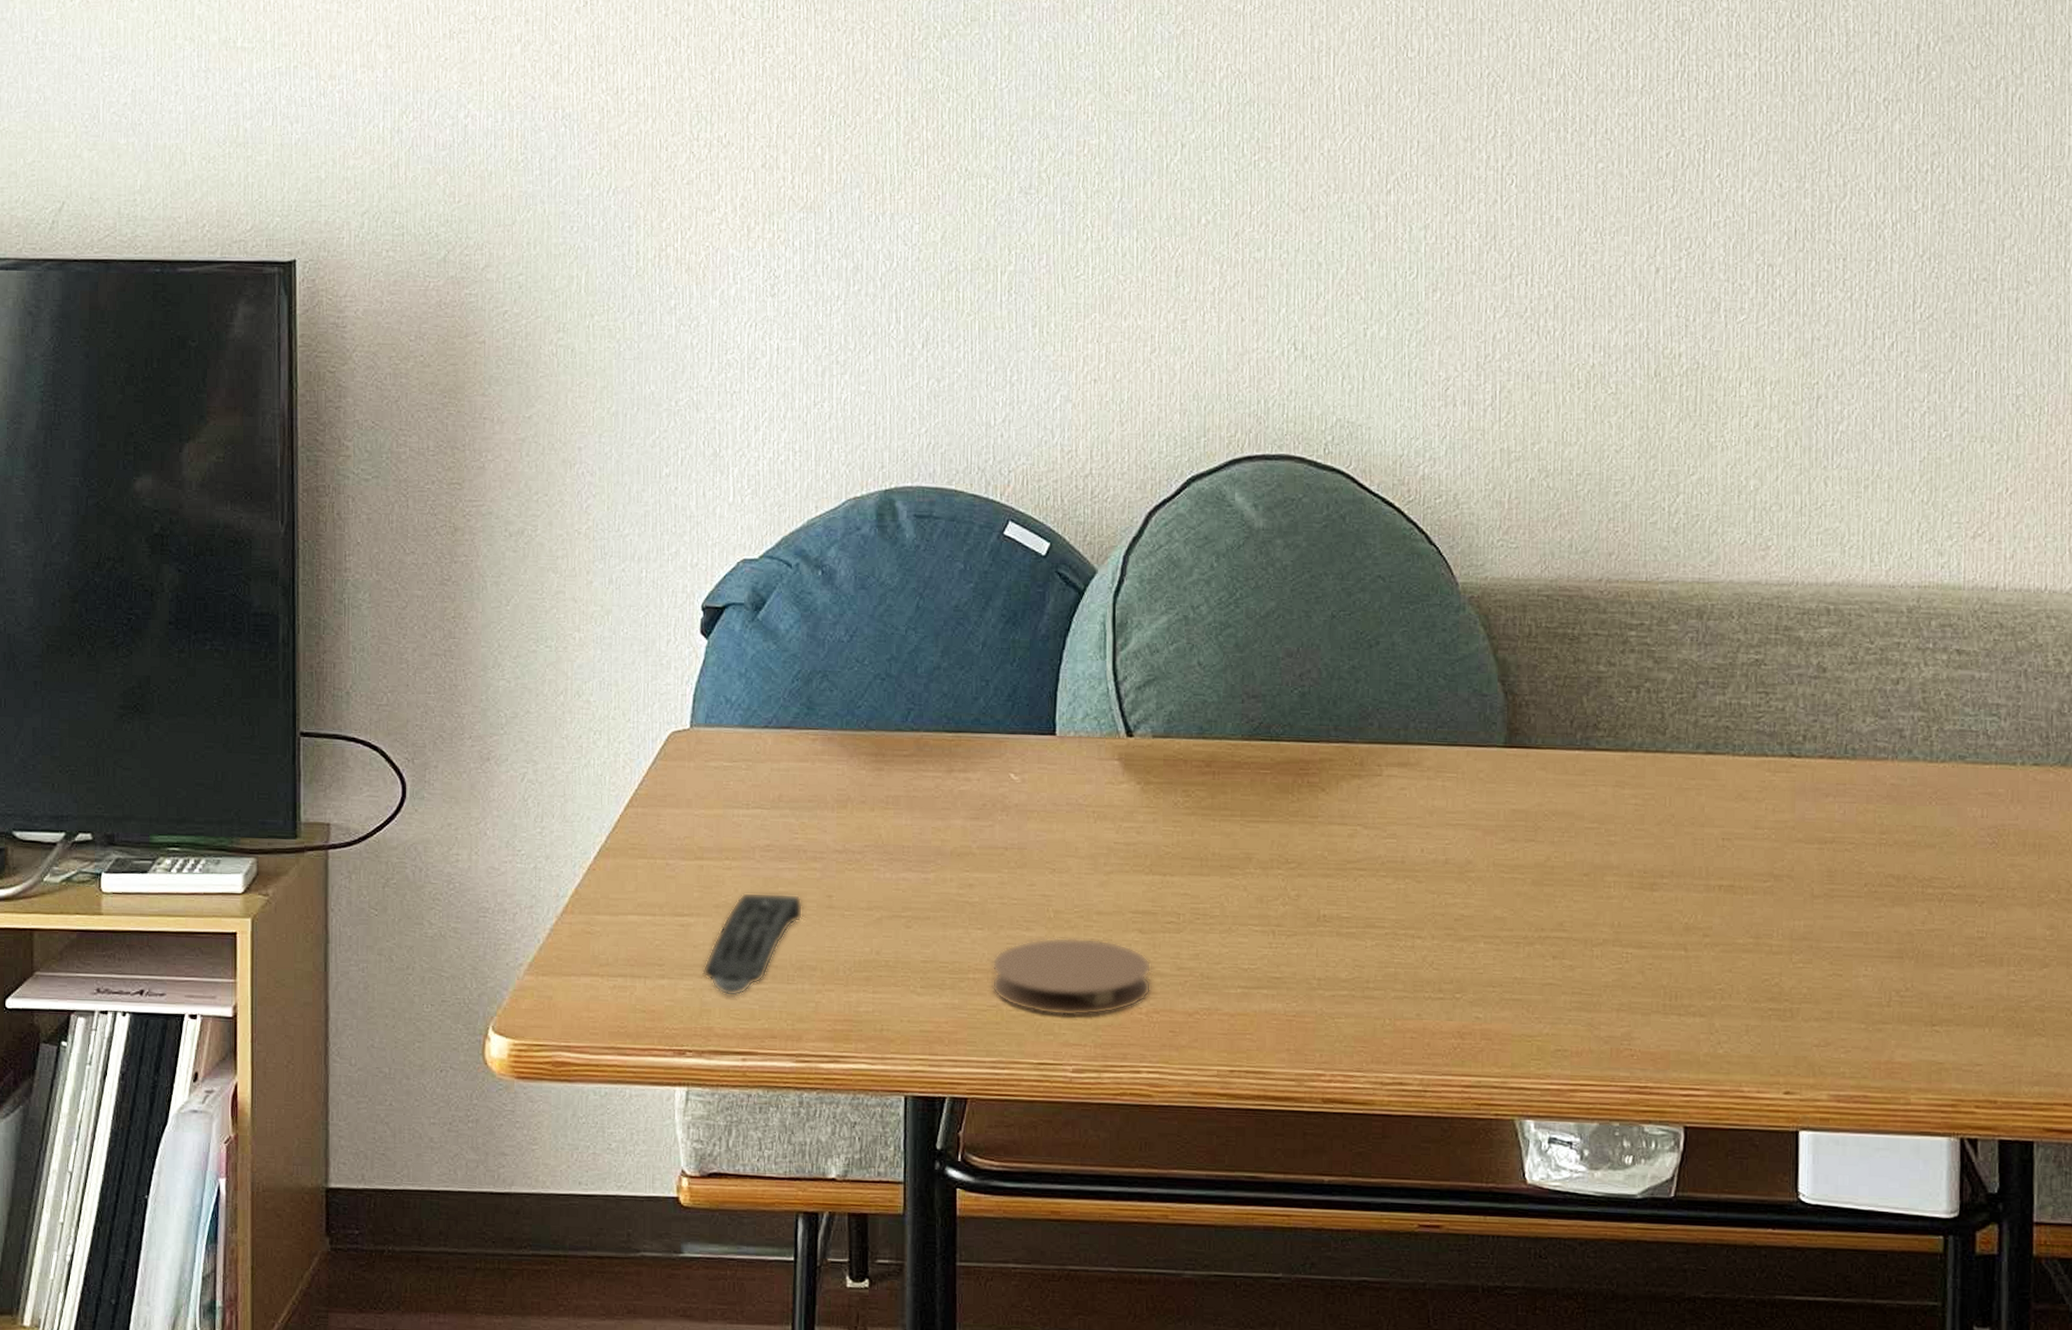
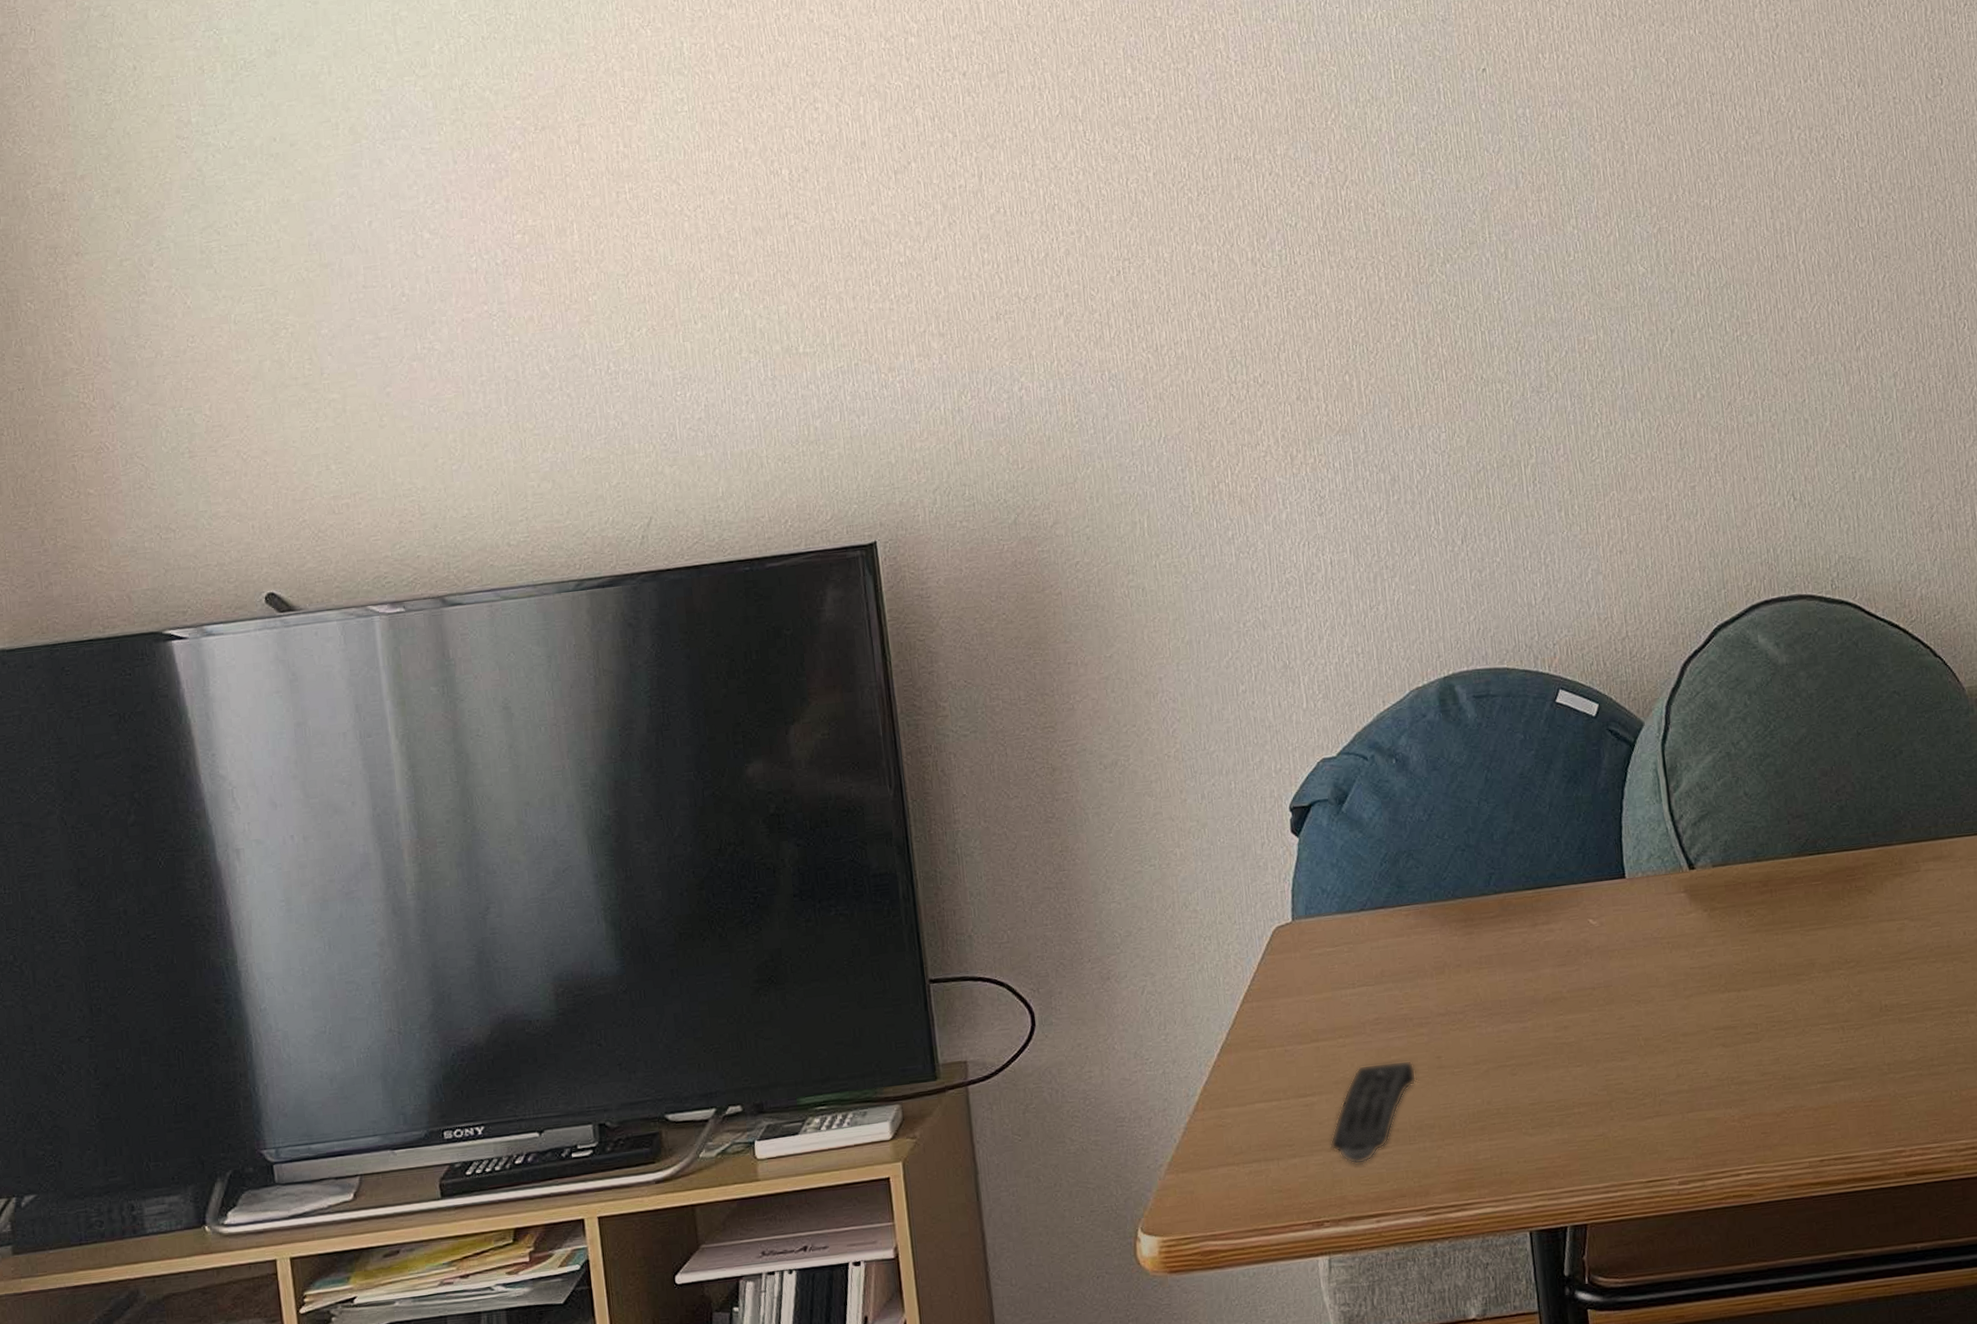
coaster: present [992,937,1152,1017] -> none [1593,1058,1741,1135]

